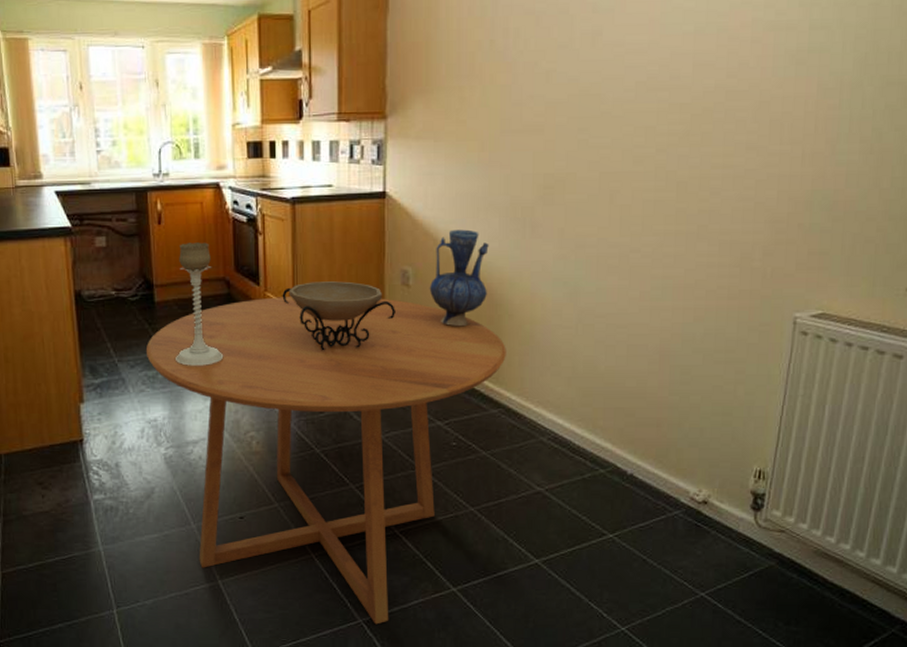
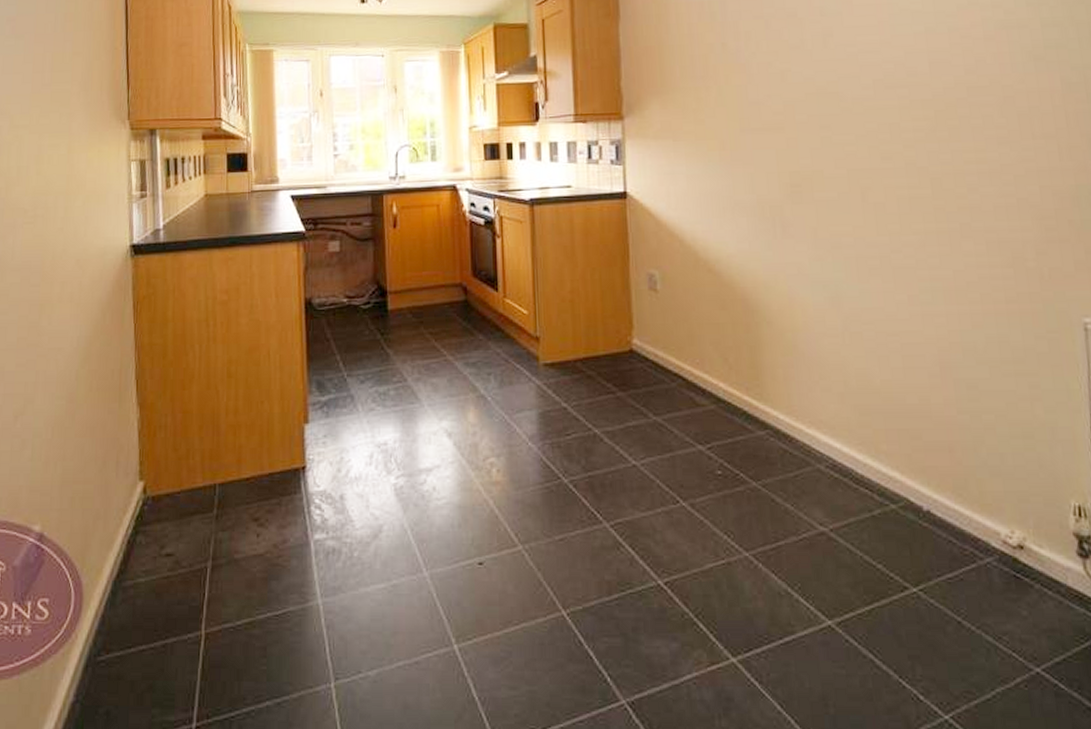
dining table: present [145,297,506,625] -> none [377,303,769,707]
candle holder: present [176,242,224,366] -> none [409,246,461,381]
decorative bowl: present [282,281,397,351] -> none [522,286,645,364]
vase: present [429,229,489,327] -> none [678,230,741,336]

